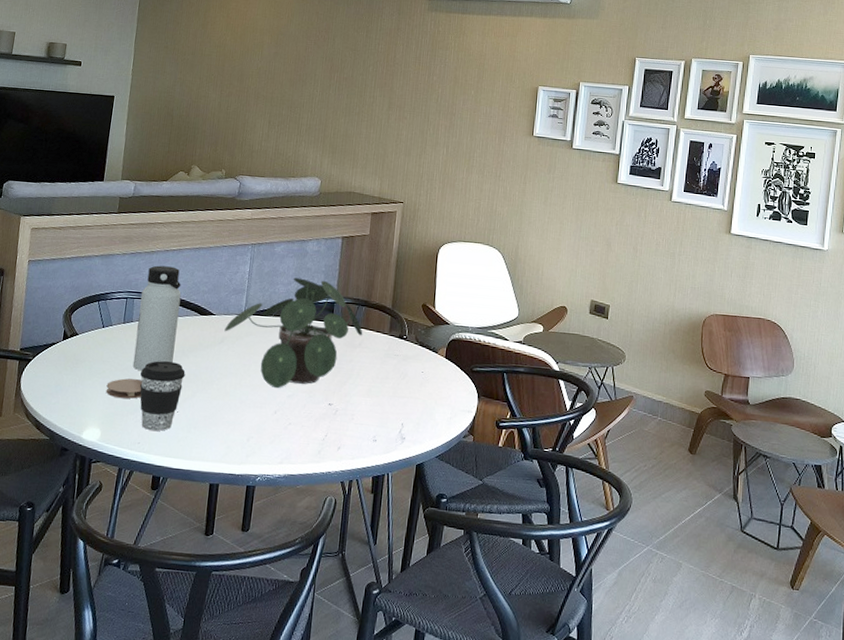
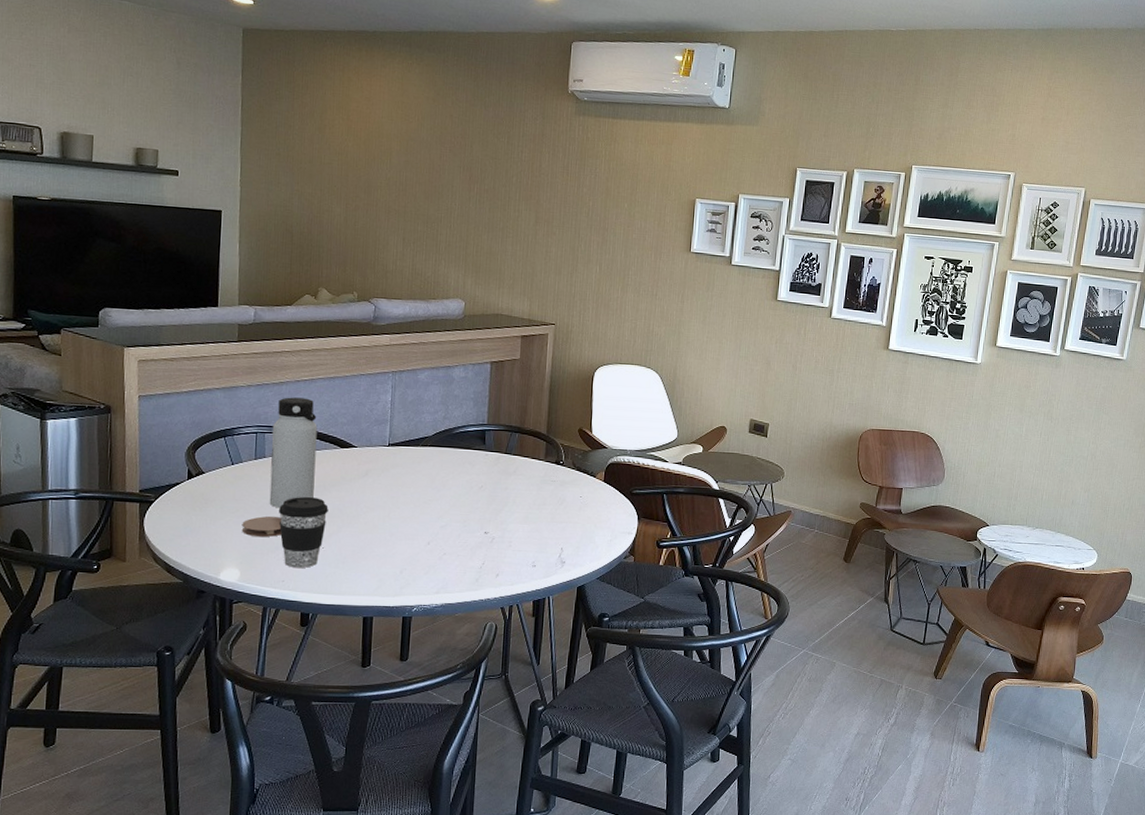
potted plant: present [224,277,363,389] -> none [368,406,518,520]

